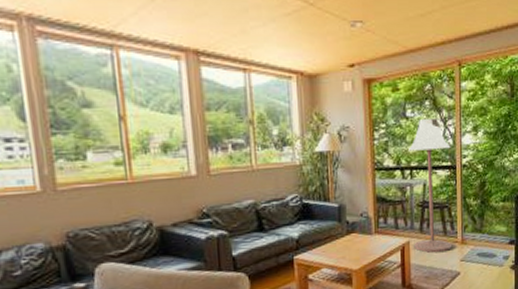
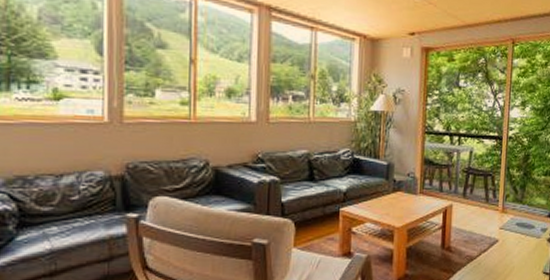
floor lamp: present [408,117,453,253] -> none [456,89,499,219]

